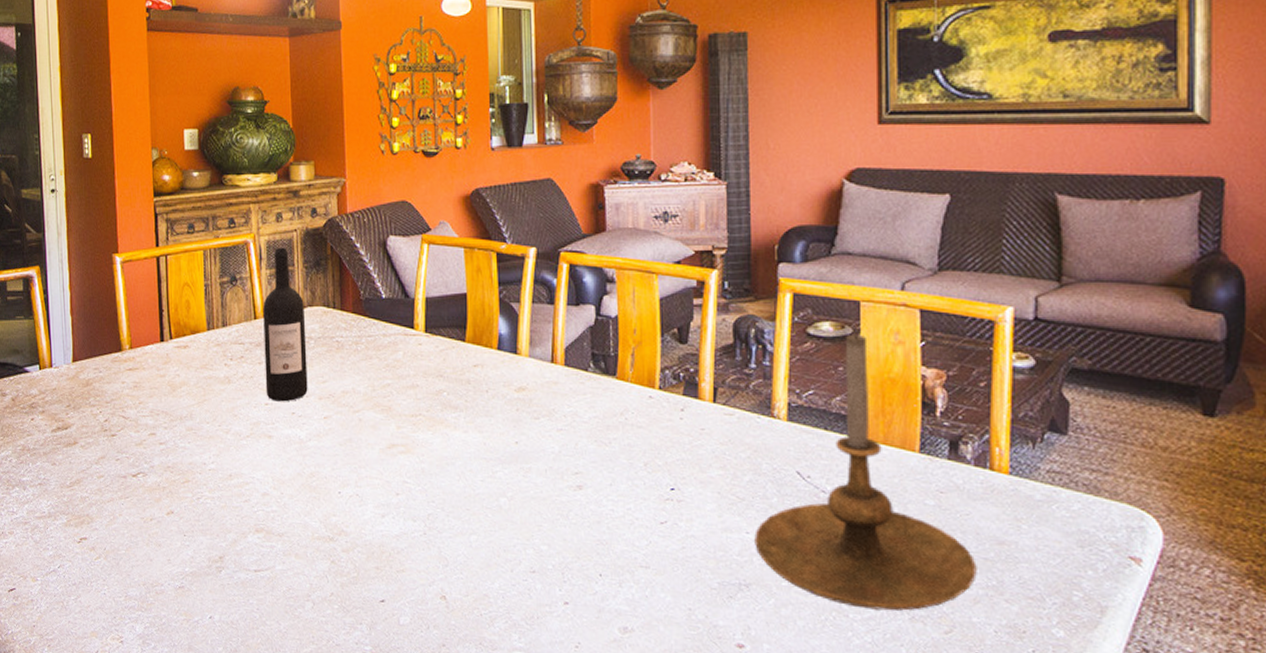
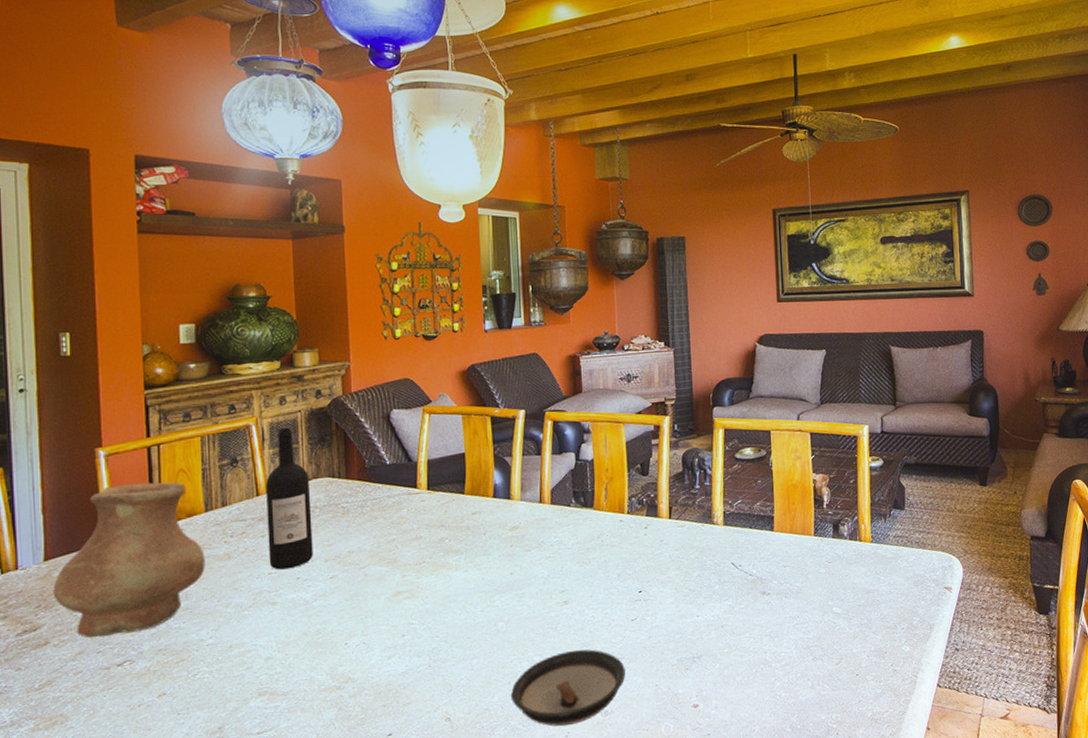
vase: none [80,294,208,445] -> present [53,482,205,638]
saucer: none [514,546,651,635] -> present [511,649,626,727]
candle holder: present [754,334,977,611] -> none [703,454,855,658]

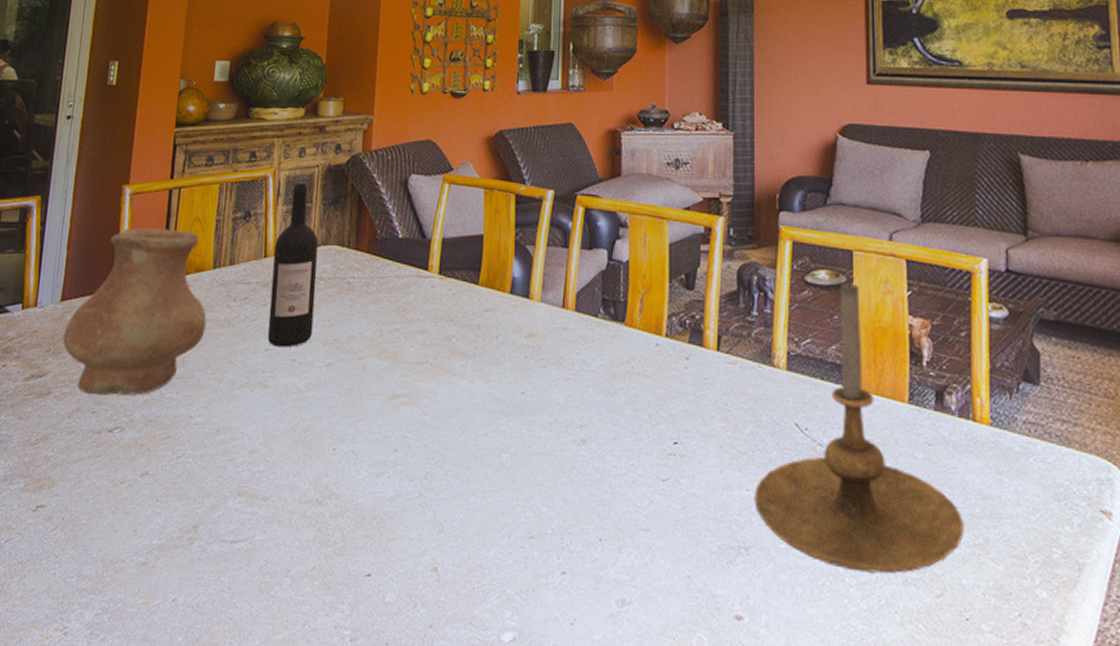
saucer: present [511,649,626,727] -> none [510,507,651,610]
candle holder: none [703,454,855,658] -> present [754,282,965,574]

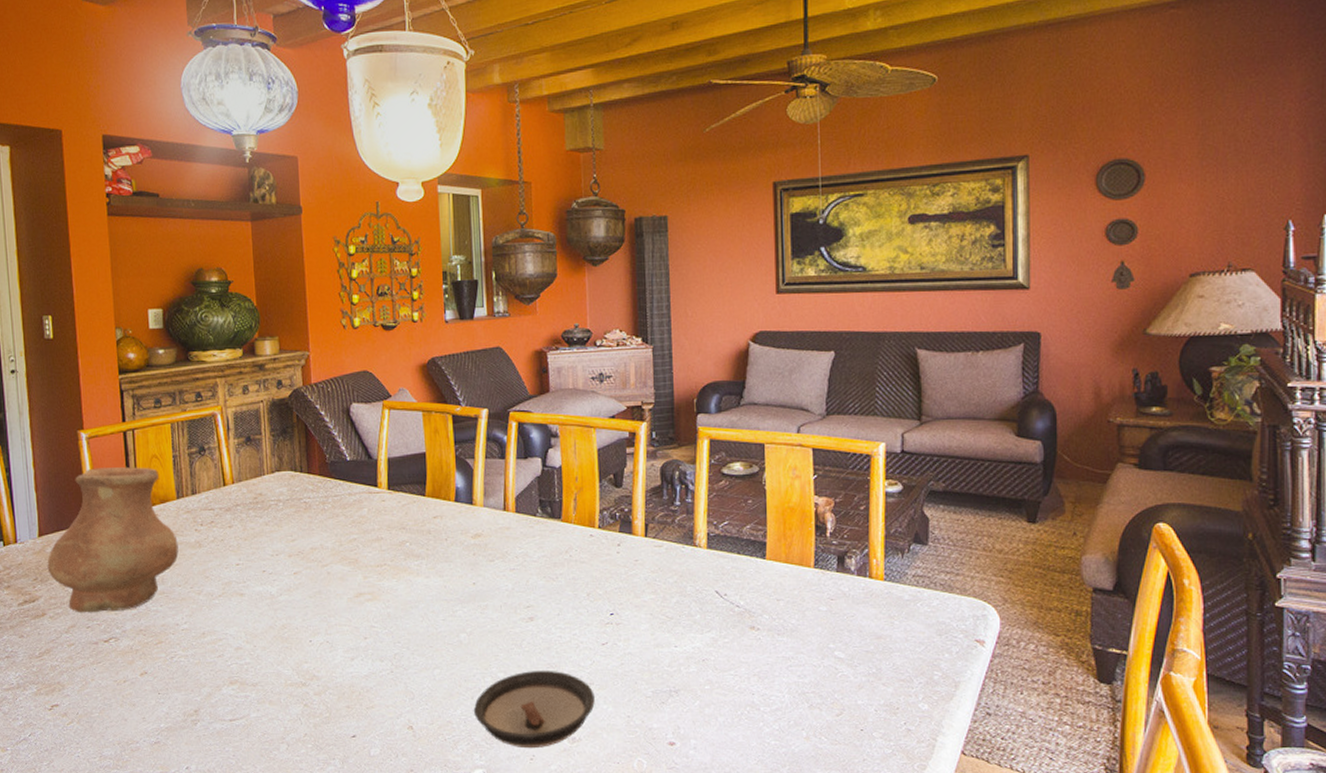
wine bottle: present [267,182,318,348] -> none [231,417,278,562]
saucer: none [510,507,651,610] -> present [474,671,595,749]
candle holder: present [754,282,965,574] -> none [682,471,861,702]

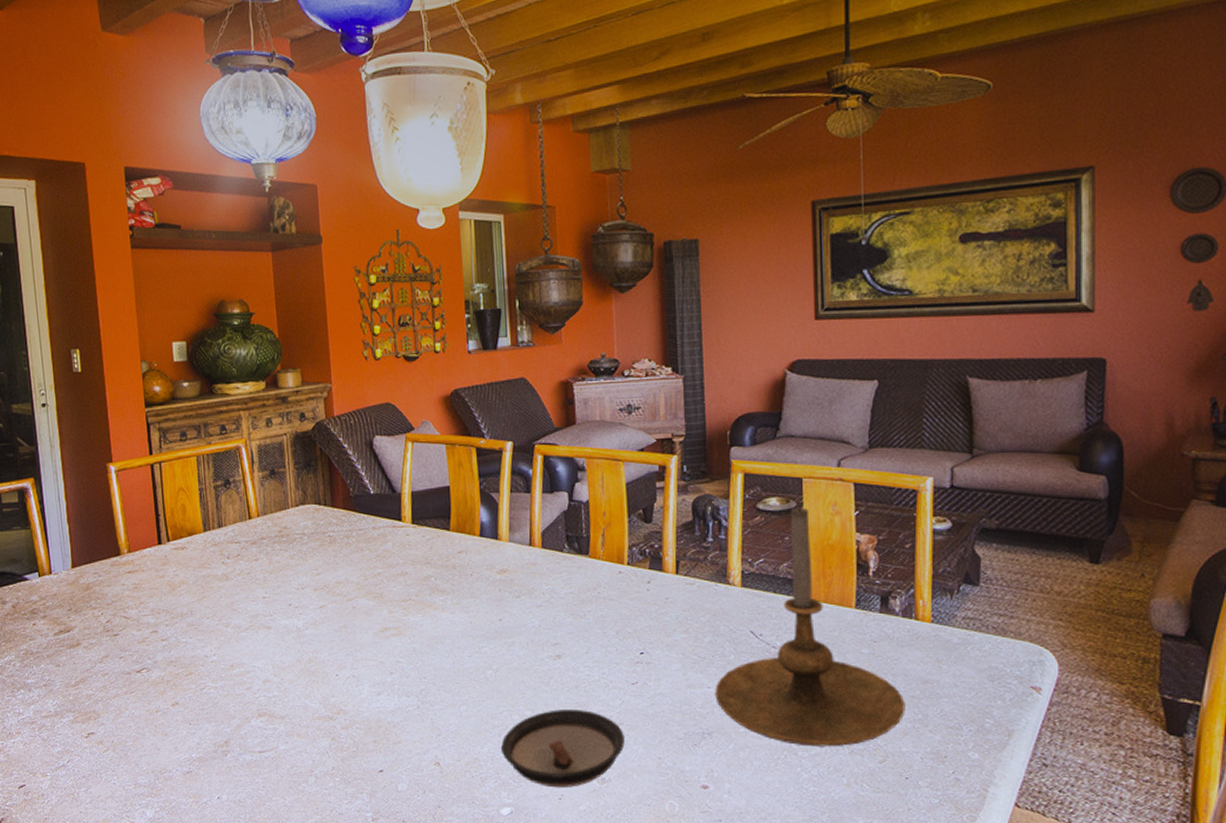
vase: present [47,467,179,613] -> none [80,500,207,644]
candle holder: none [682,471,861,702] -> present [715,507,906,747]

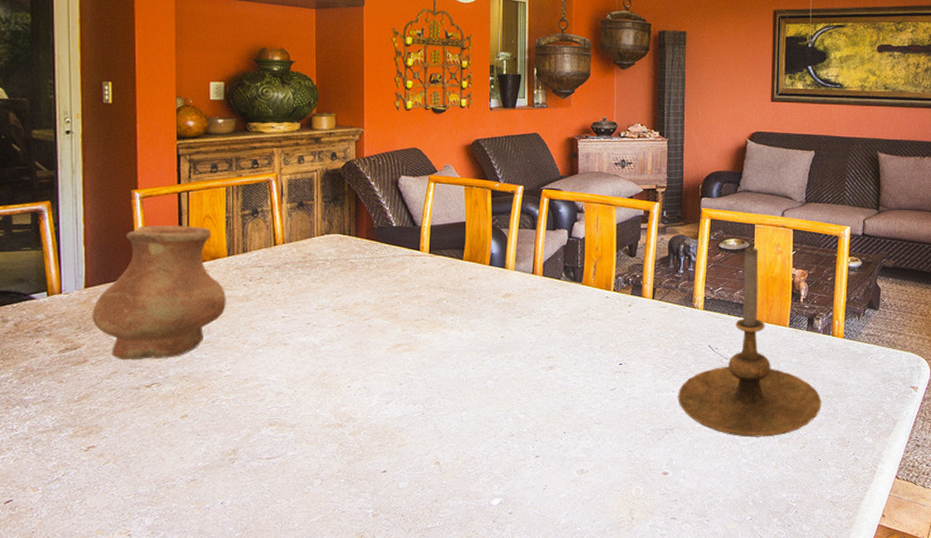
vase: none [80,500,207,644] -> present [92,225,226,360]
saucer: present [501,710,625,788] -> none [496,413,602,480]

